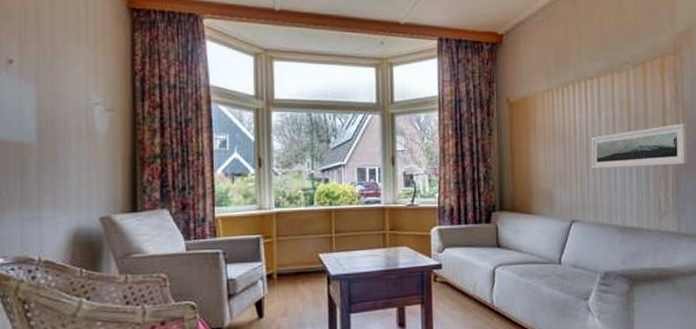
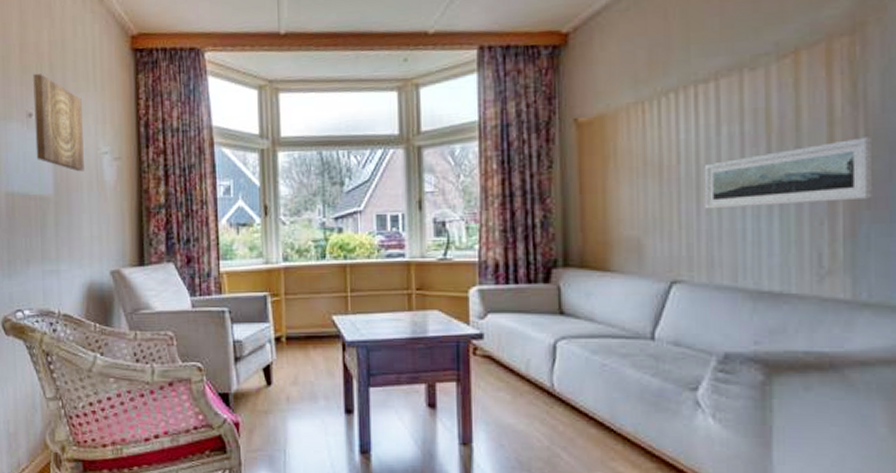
wall art: none [15,20,73,120] -> present [33,73,84,172]

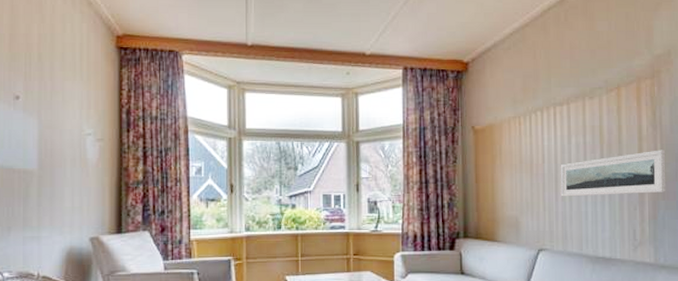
wall art: present [33,73,84,172] -> none [22,61,68,150]

